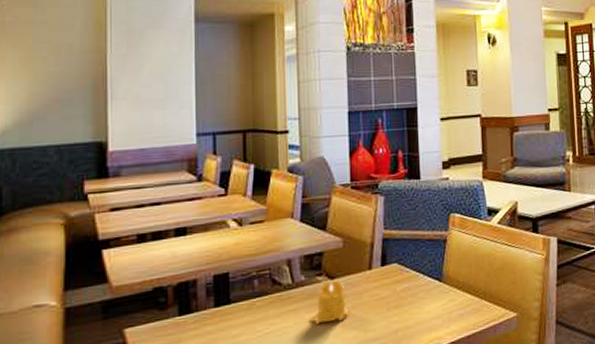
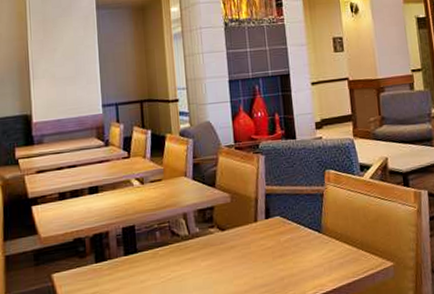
candle: present [310,280,351,325] -> none [205,232,241,272]

